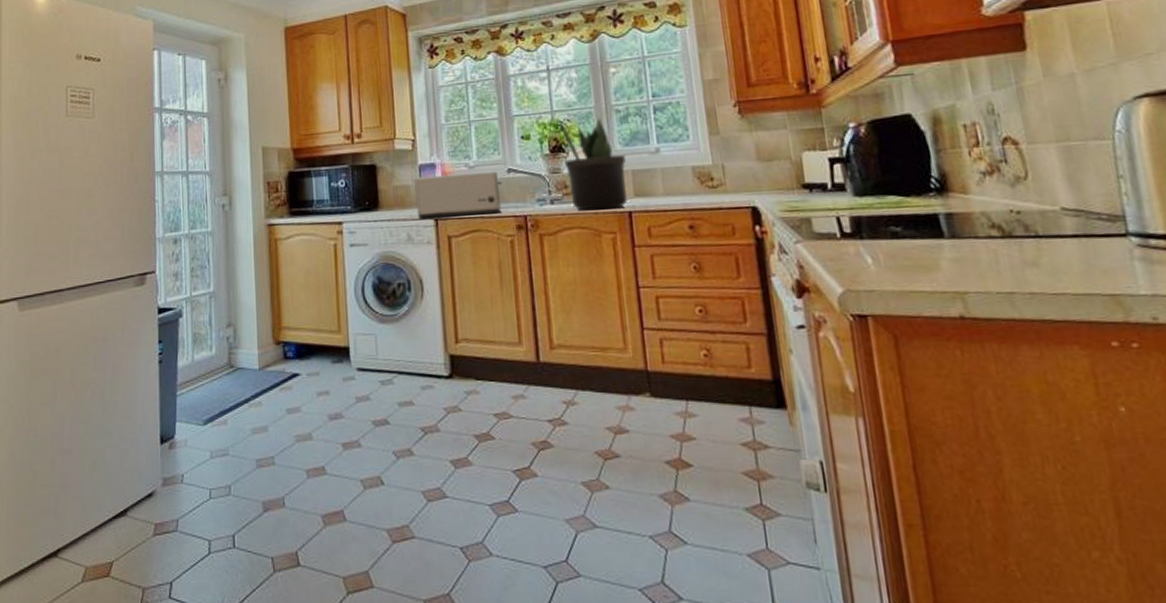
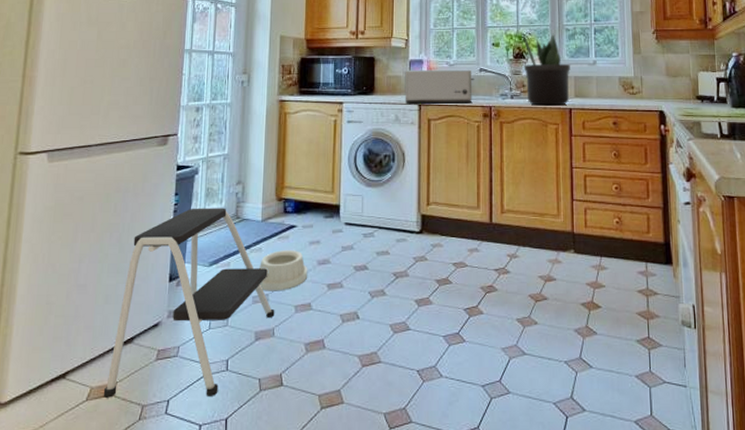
step stool: none [99,355,284,580] -> present [103,208,275,398]
pet bowl: none [261,403,319,453] -> present [259,250,308,291]

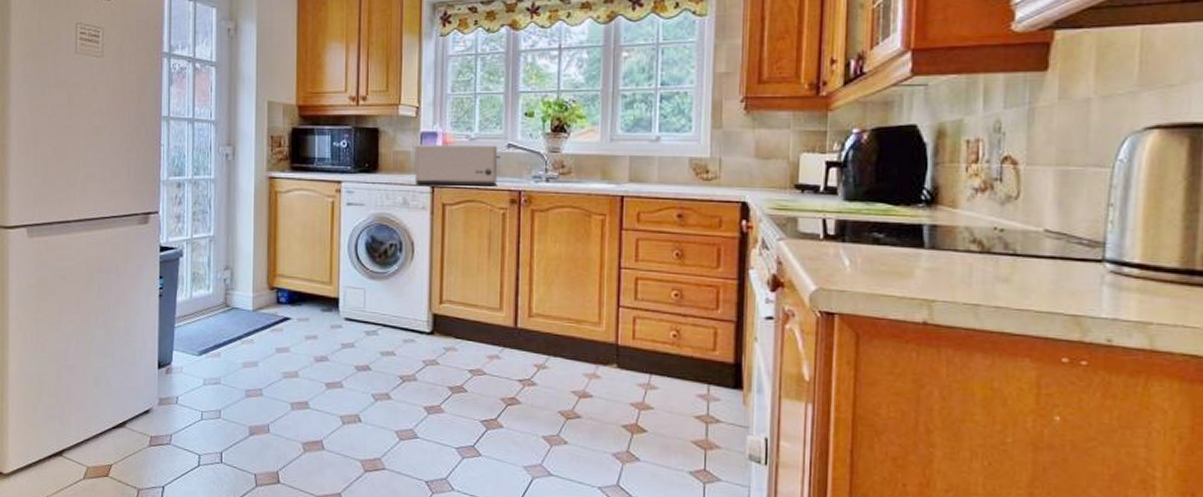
step stool: present [103,208,275,398] -> none [99,293,270,488]
pet bowl: present [259,250,308,291] -> none [252,343,305,387]
planter: present [522,32,570,106] -> none [563,99,625,192]

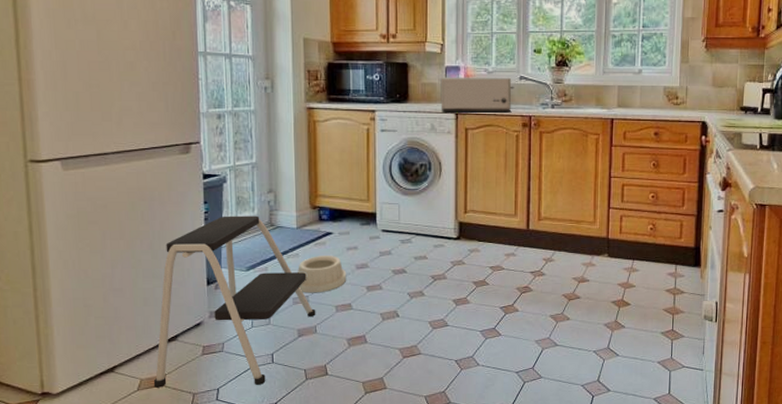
step stool: none [99,293,270,488] -> present [153,215,316,388]
pet bowl: none [252,343,305,387] -> present [298,256,347,293]

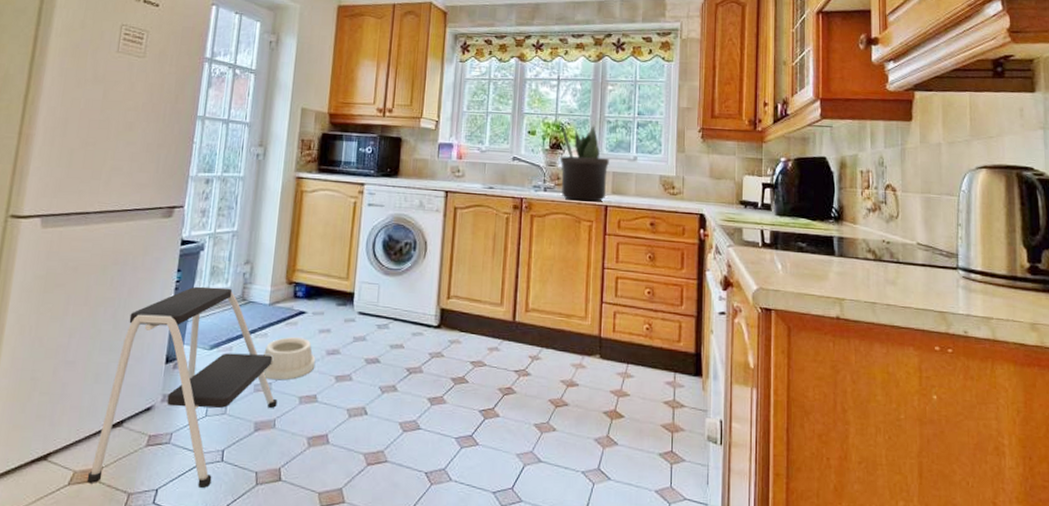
toaster: present [440,77,514,114] -> none [431,153,507,194]
planter: none [565,38,615,116] -> present [560,121,609,202]

